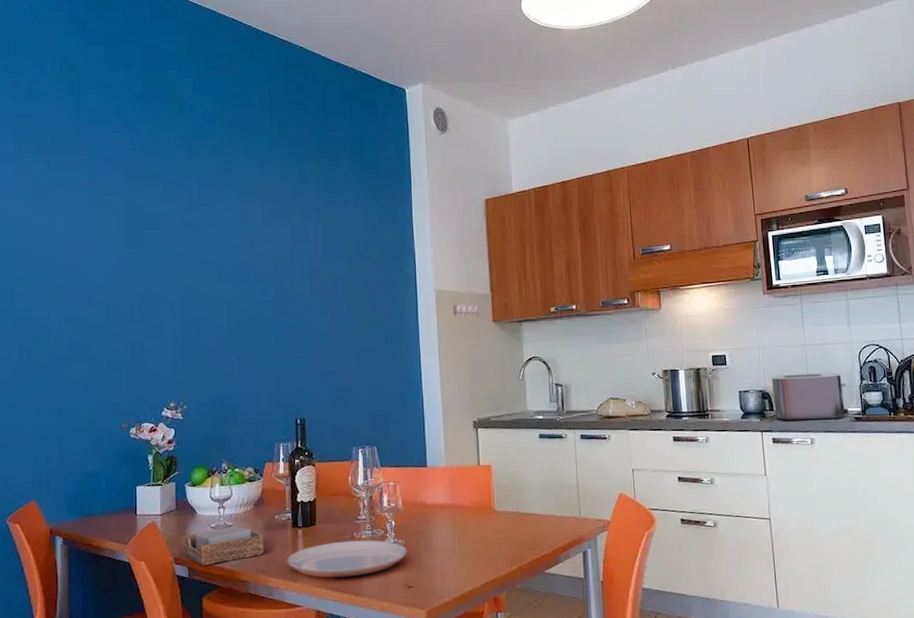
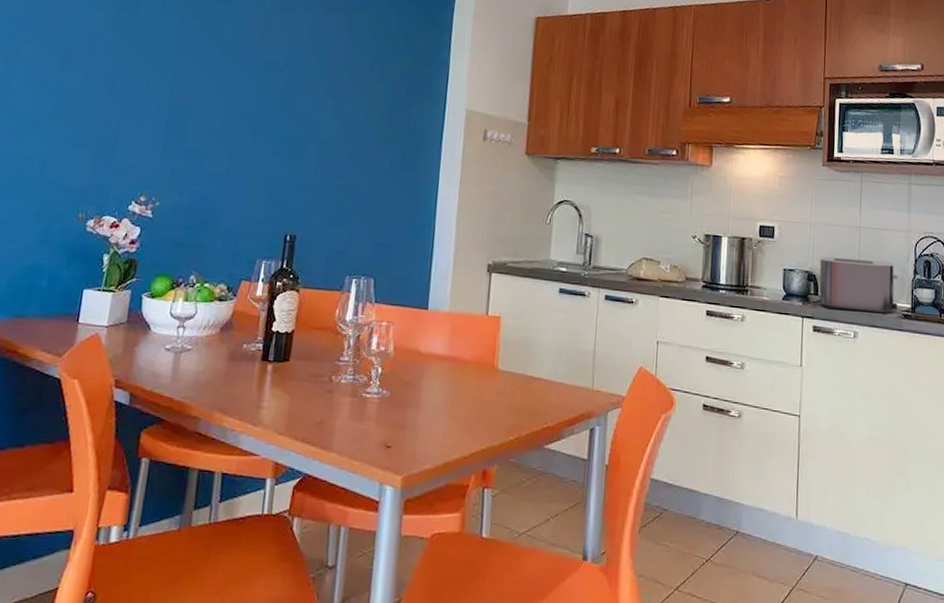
napkin holder: present [183,526,264,566] -> none [127,351,226,394]
plate: present [287,540,407,578] -> none [249,383,391,427]

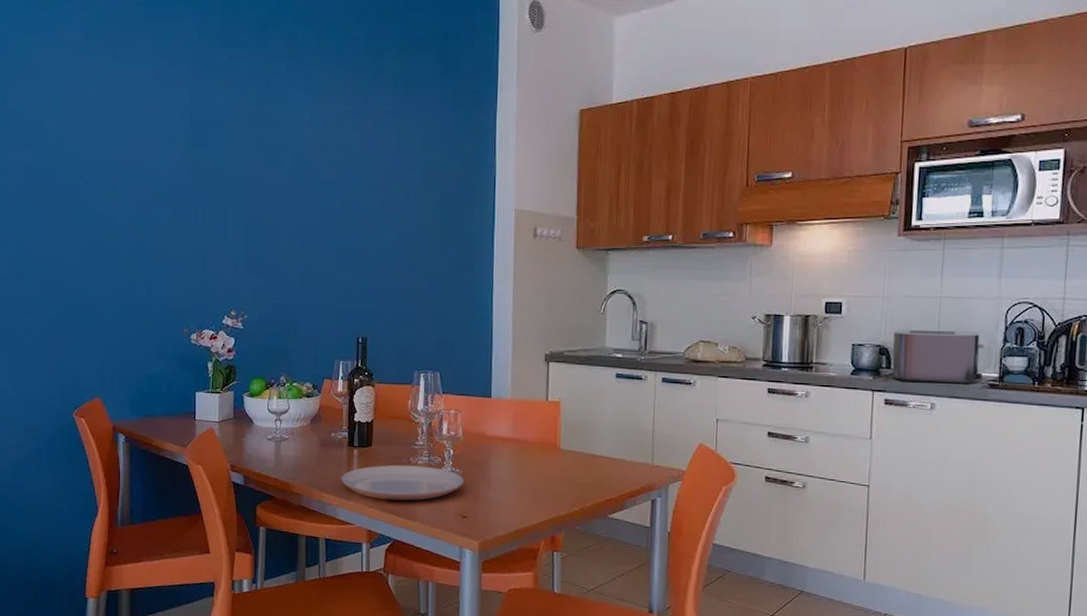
plate: none [249,383,391,427] -> present [341,465,464,501]

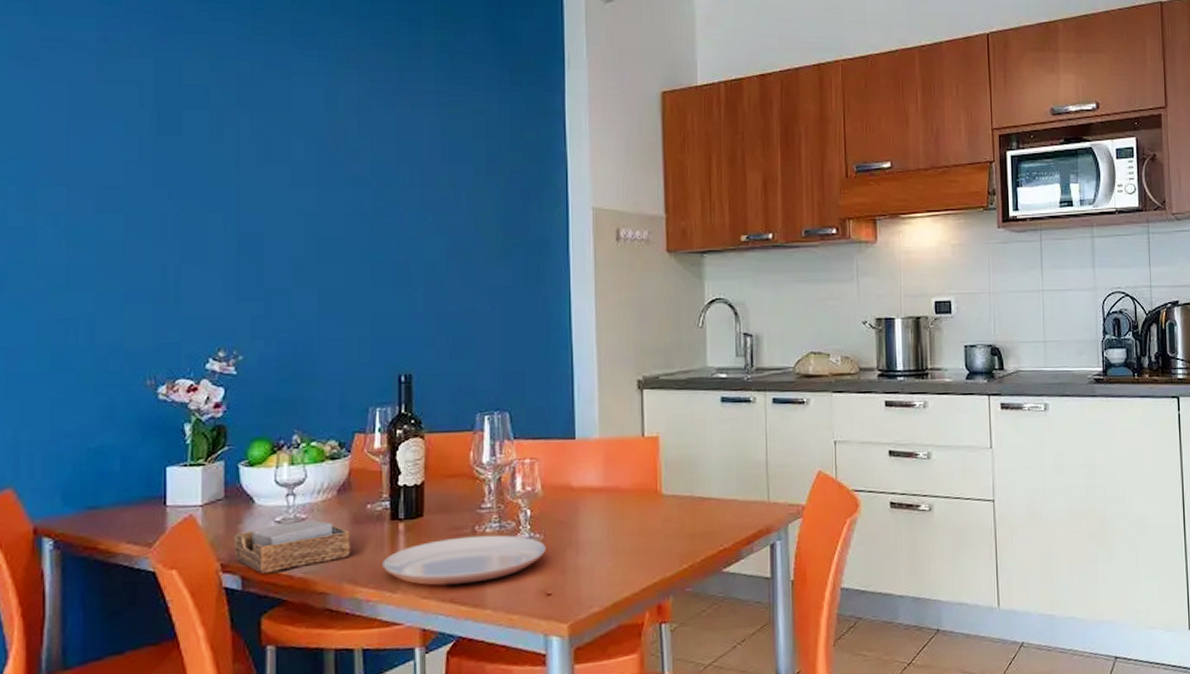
napkin holder: none [240,440,319,476] -> present [235,520,351,574]
toaster: present [890,329,985,386] -> none [1002,325,1088,383]

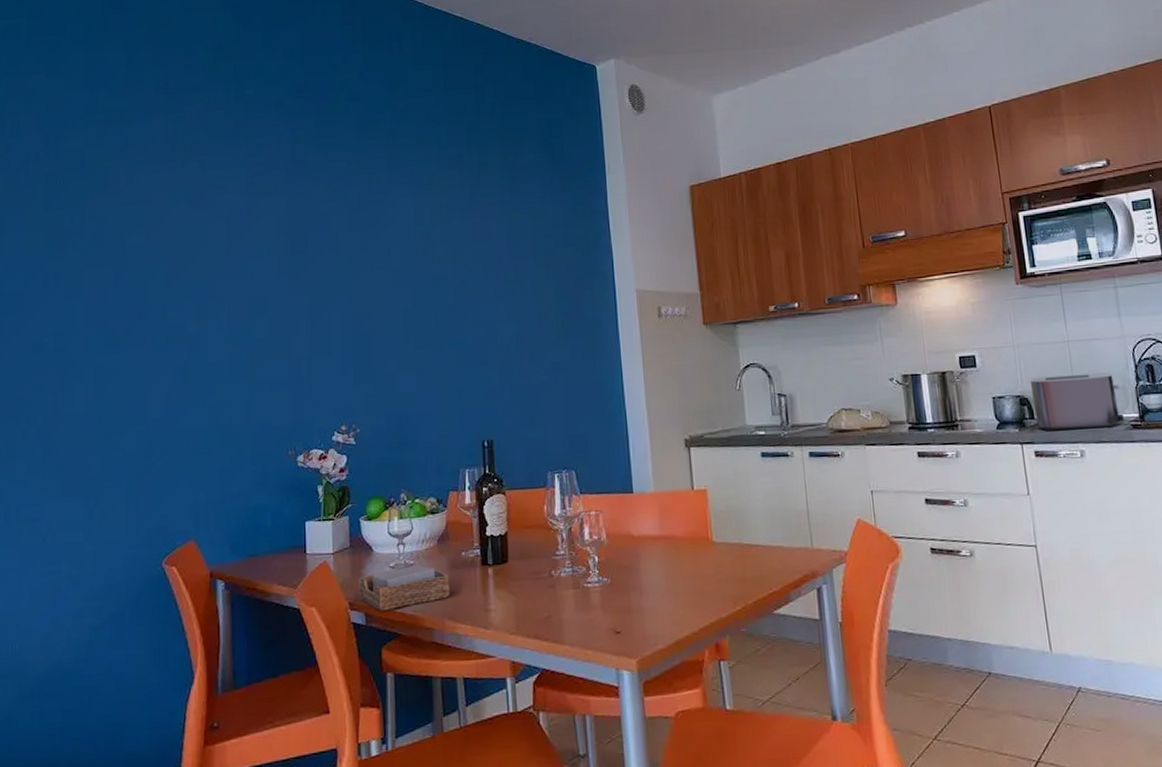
plate: present [382,535,546,586] -> none [476,578,613,623]
toaster: none [1002,325,1088,383] -> present [1029,372,1124,432]

